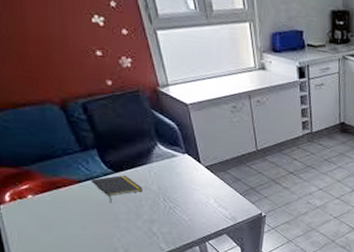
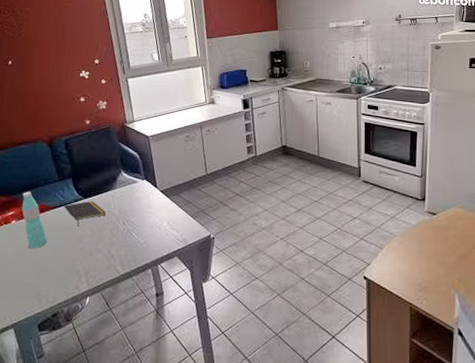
water bottle: none [36,162,76,225] -> present [22,191,48,248]

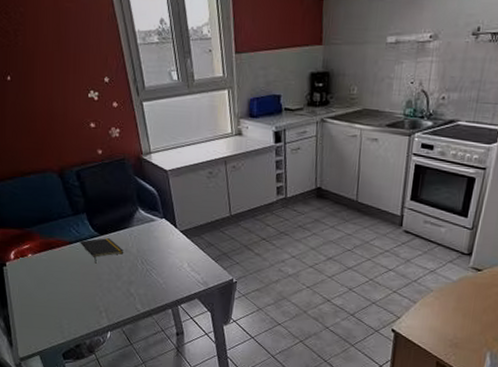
water bottle: present [22,191,48,248] -> none [36,224,66,283]

